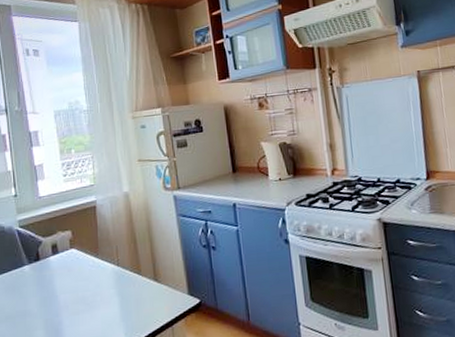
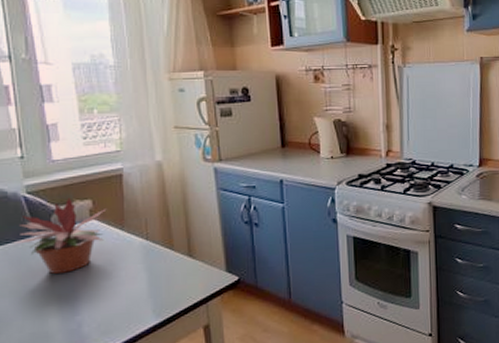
potted plant: none [9,229,84,300] -> present [13,197,107,274]

